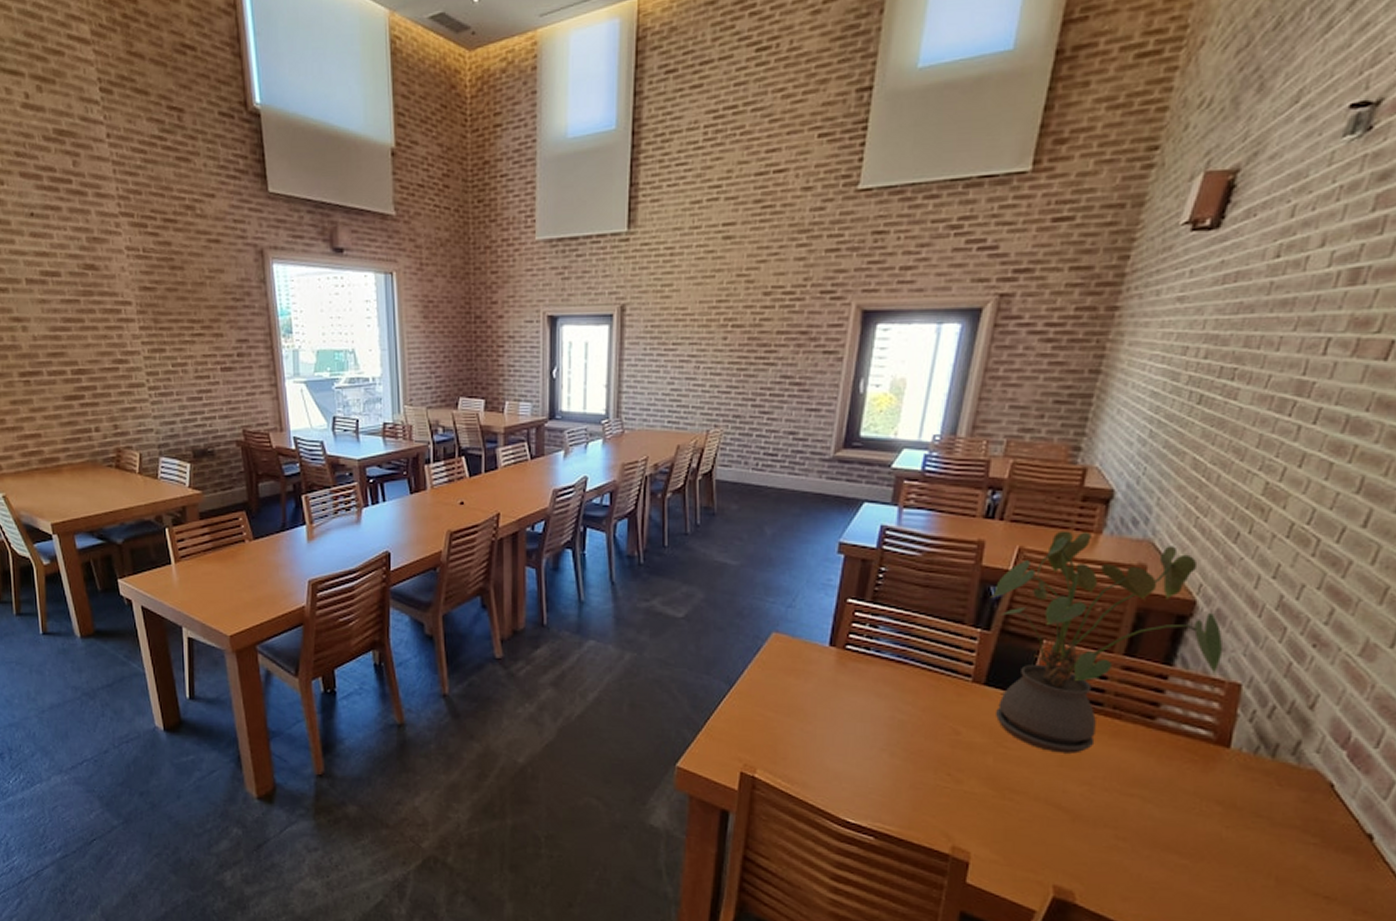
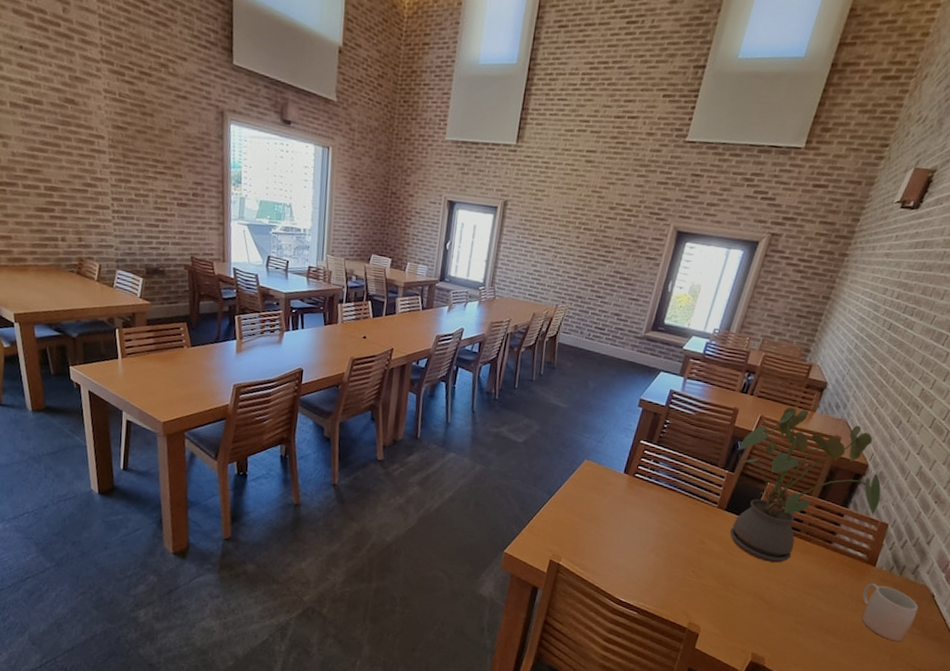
mug: none [1215,772,1310,857] -> present [861,583,918,641]

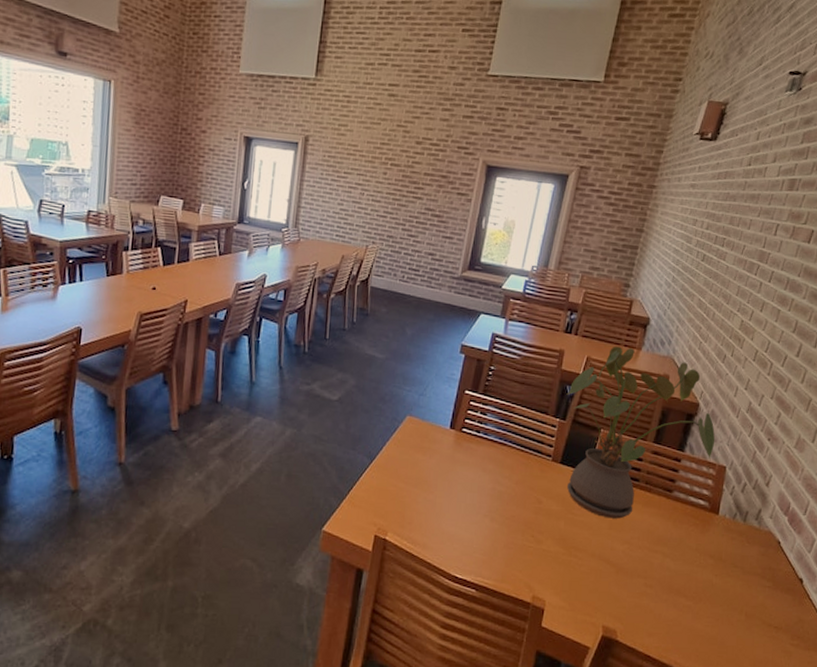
mug: present [861,583,918,641] -> none [709,533,766,597]

